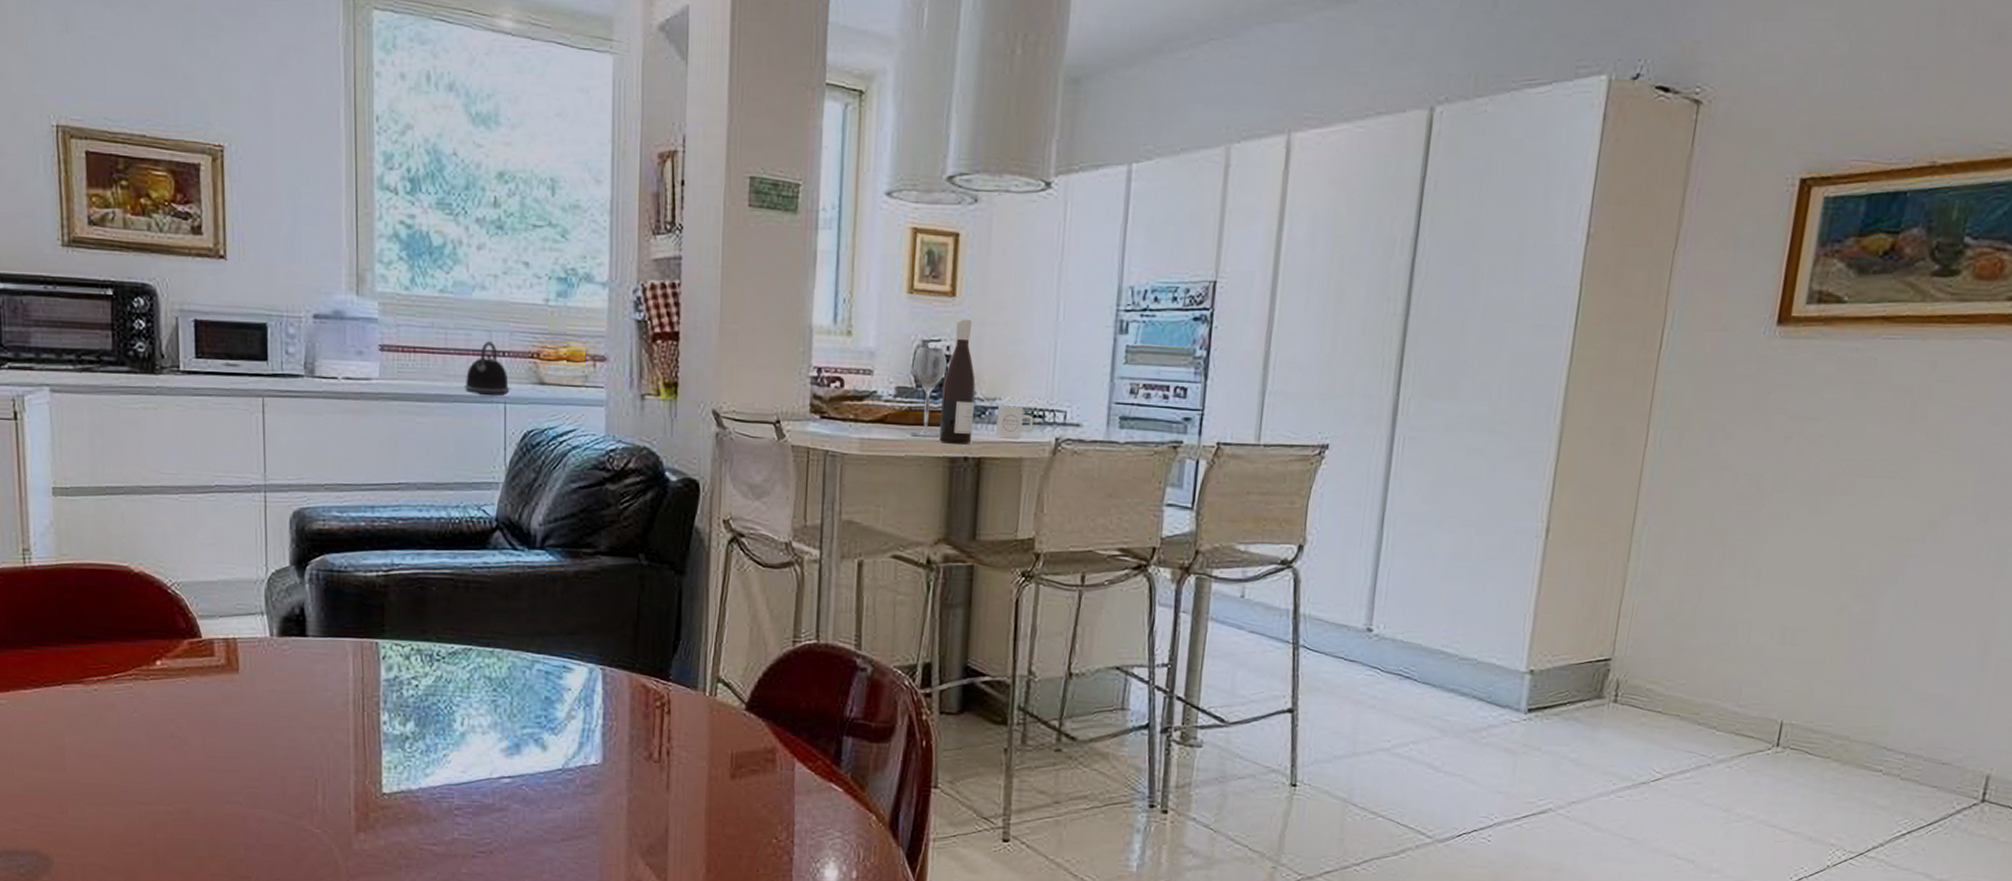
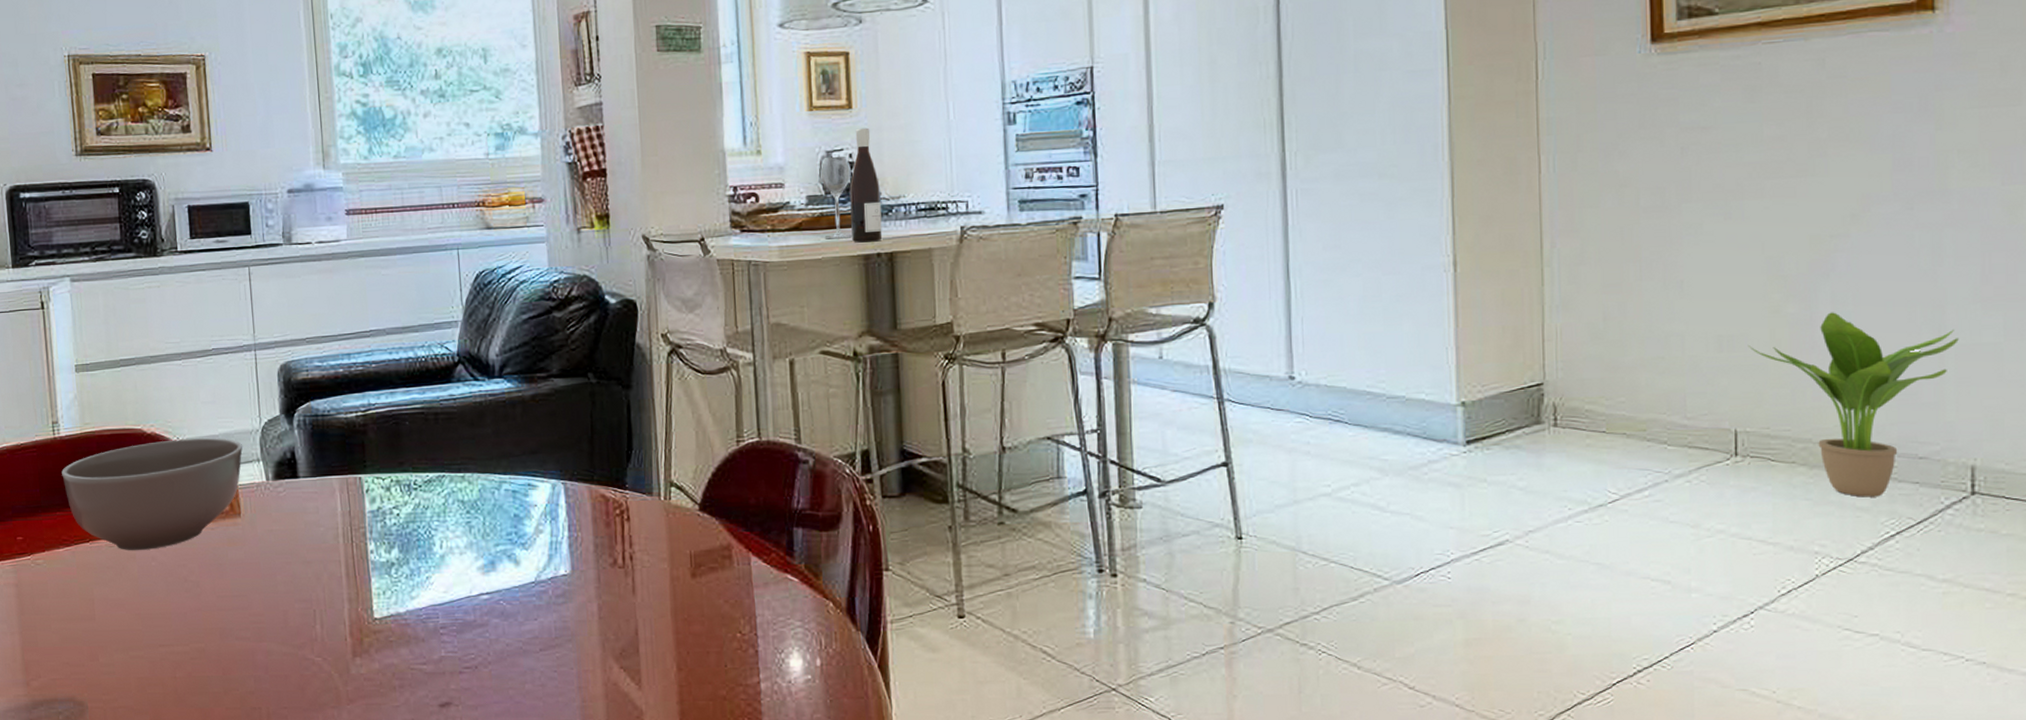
bowl: none [32,582,246,700] -> present [62,438,243,550]
kettle: present [465,340,509,396] -> none [421,195,460,244]
mug: present [996,405,1034,440] -> none [902,201,938,233]
potted plant: none [1809,615,2002,797] -> present [1747,312,1959,497]

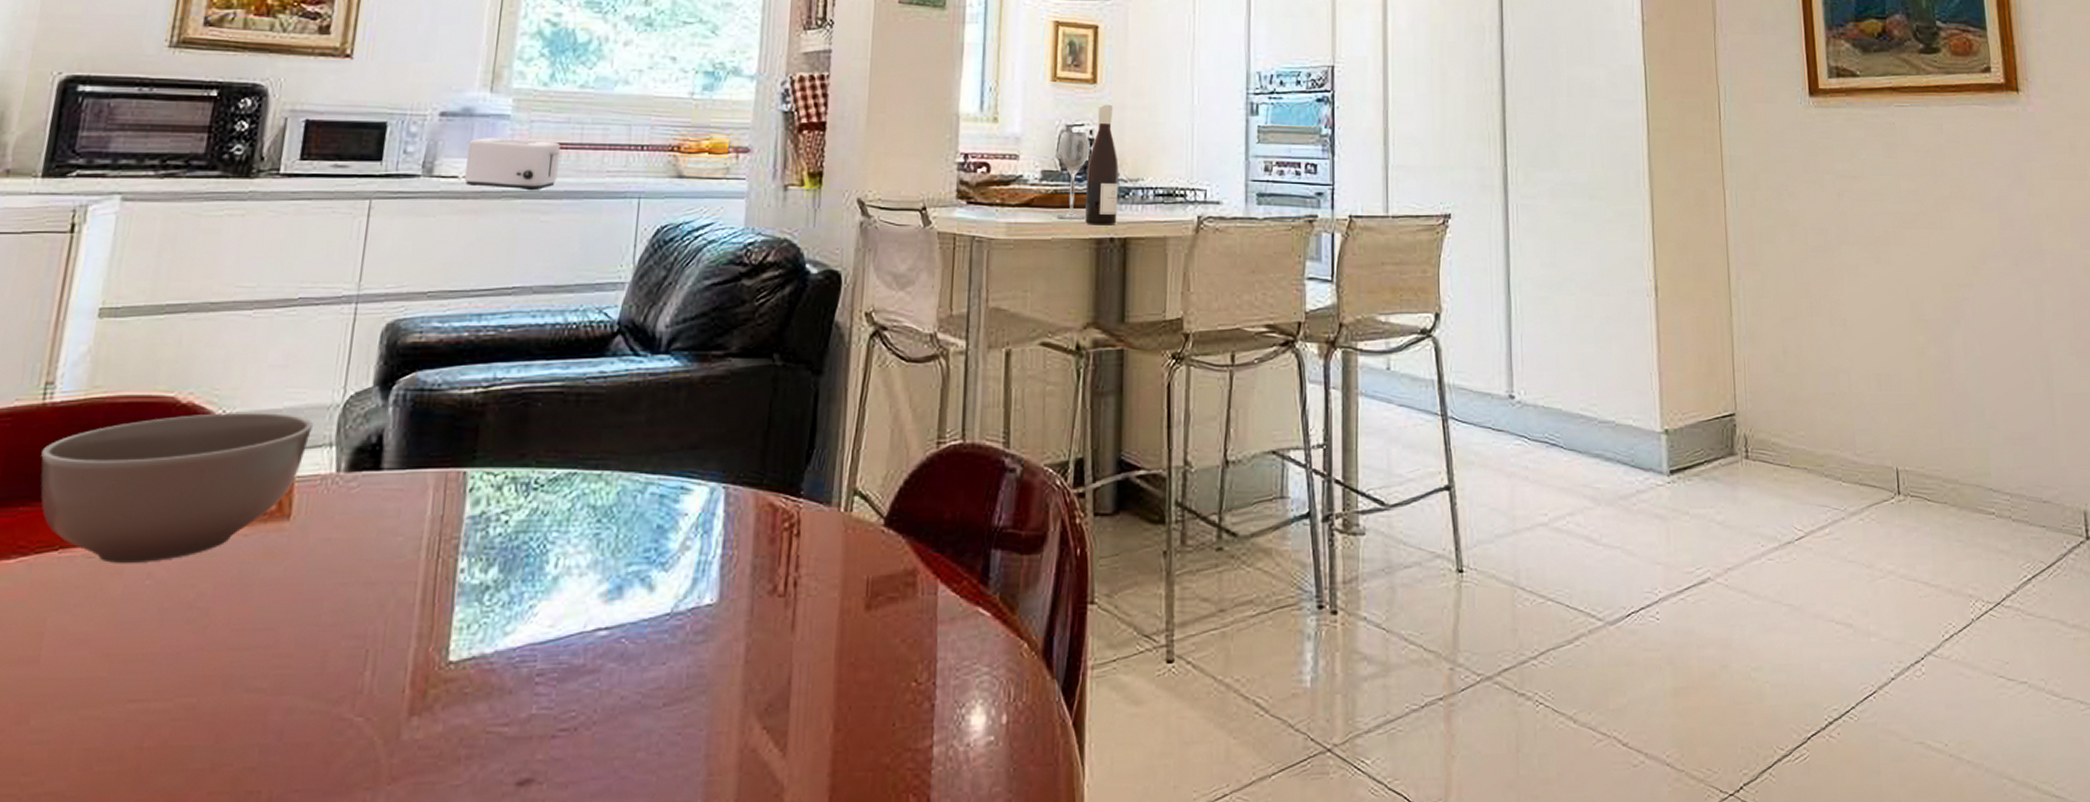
toaster: none [314,206,389,250] -> present [464,138,561,191]
potted plant: present [1747,312,1959,497] -> none [1901,357,2063,540]

